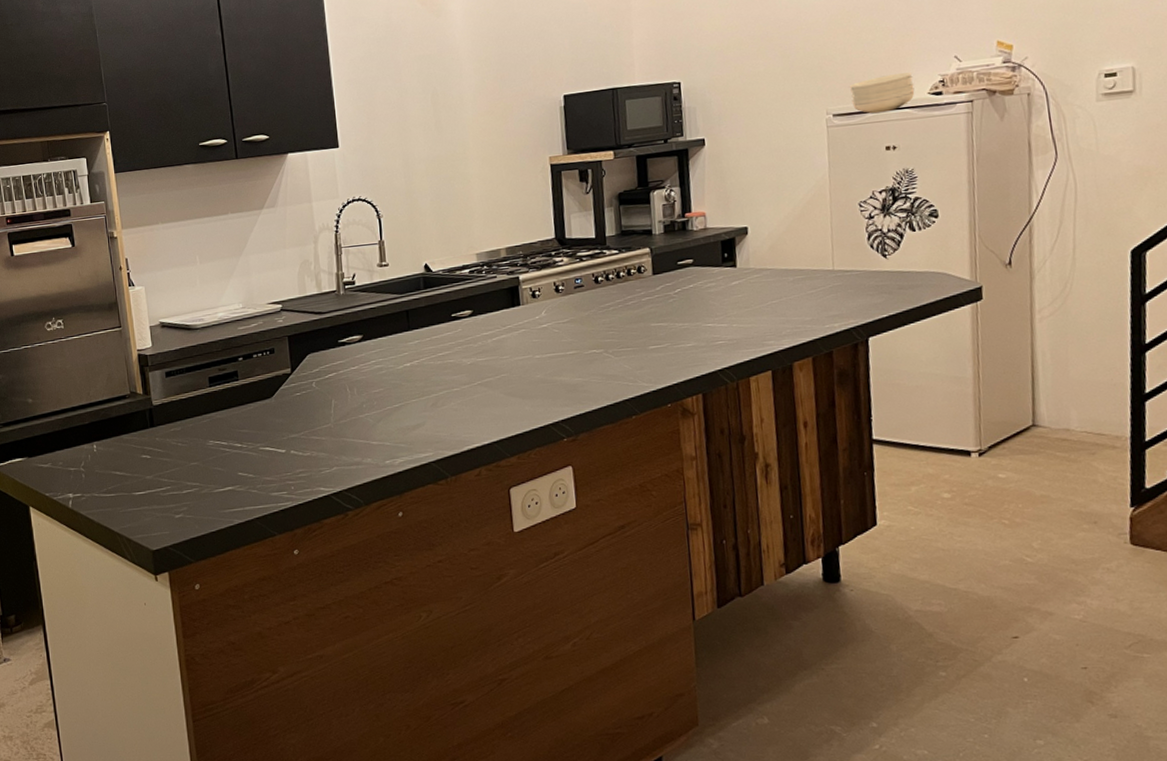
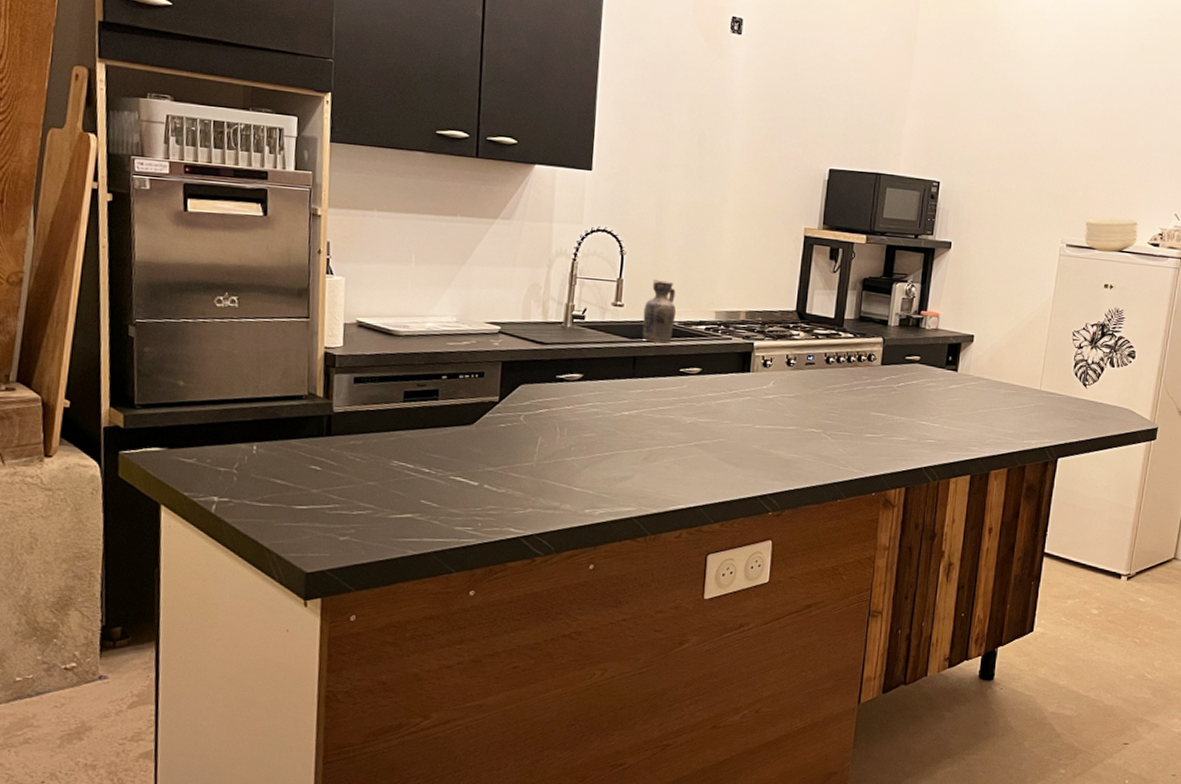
ceramic jug: none [407,234,439,294] -> present [642,279,677,344]

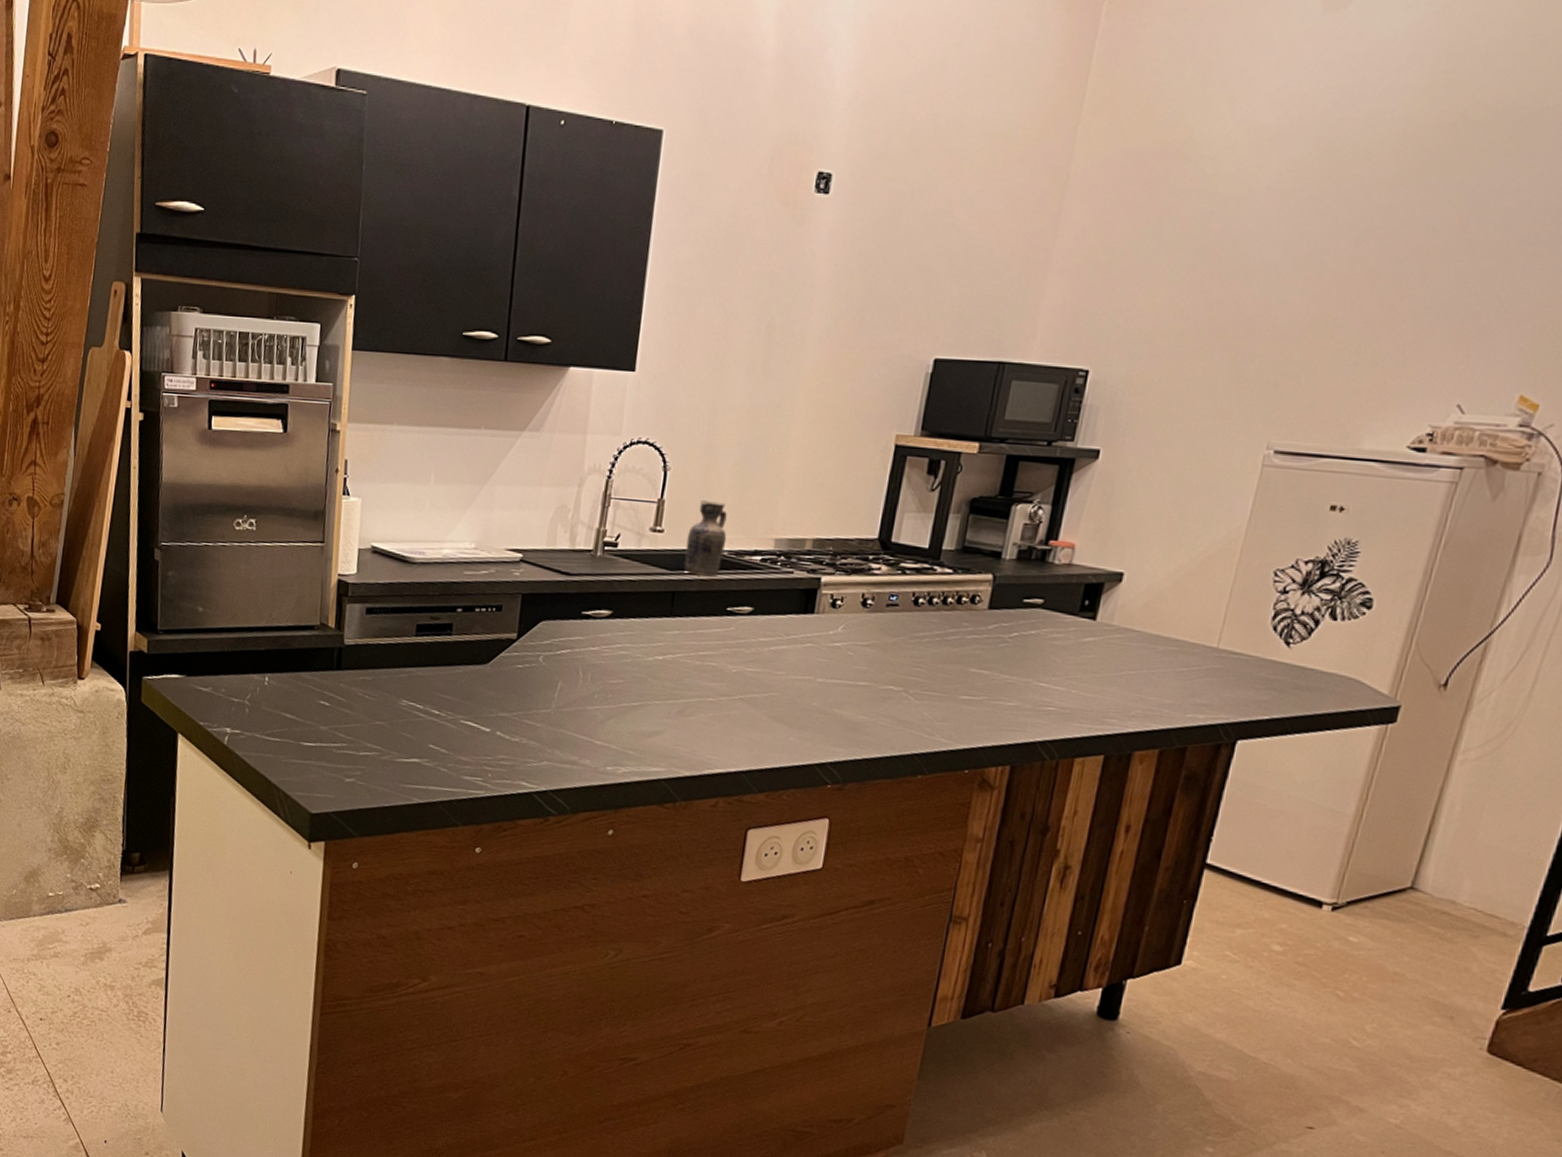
bowl: present [1084,218,1139,253] -> none [1304,412,1395,462]

